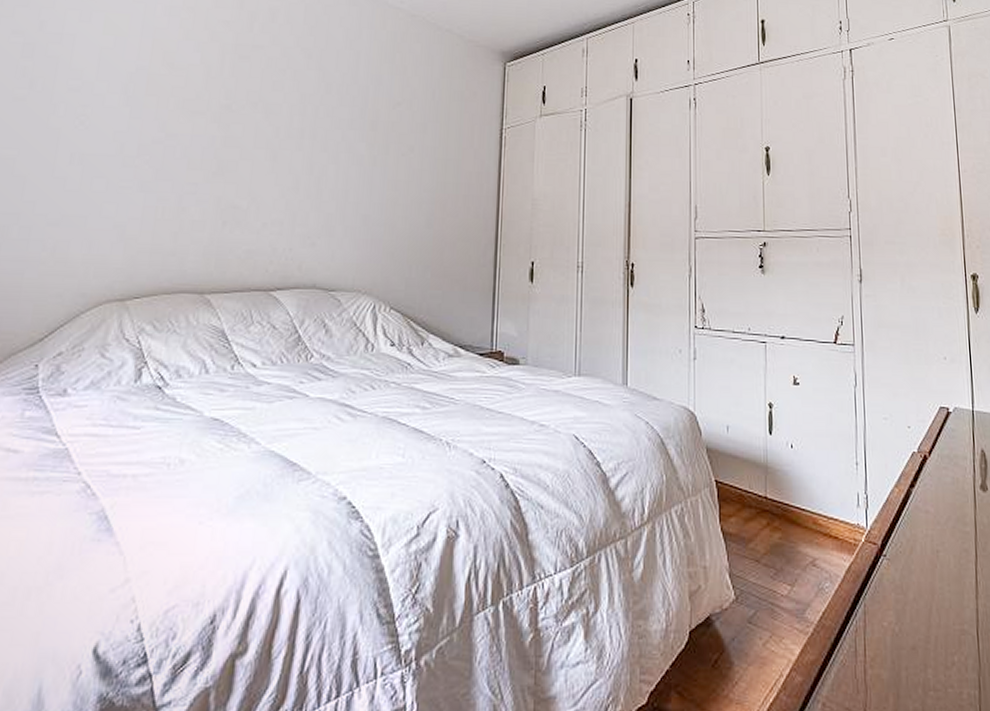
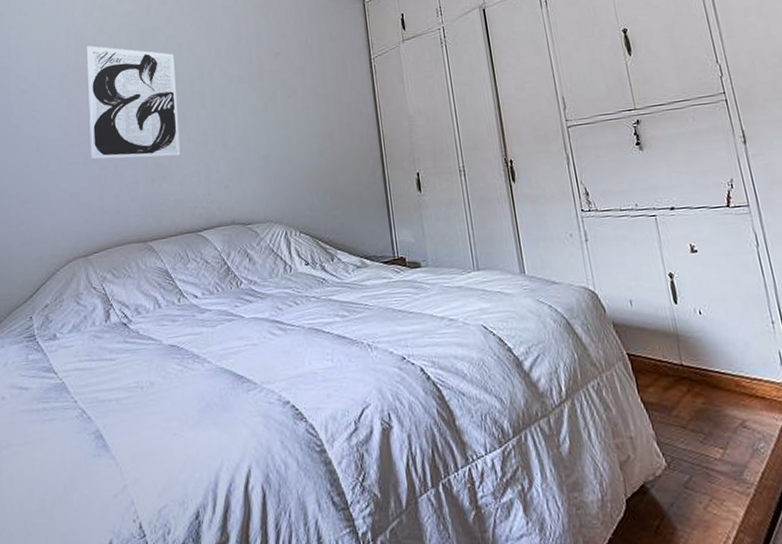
wall art: none [149,51,274,199] -> present [86,45,181,159]

